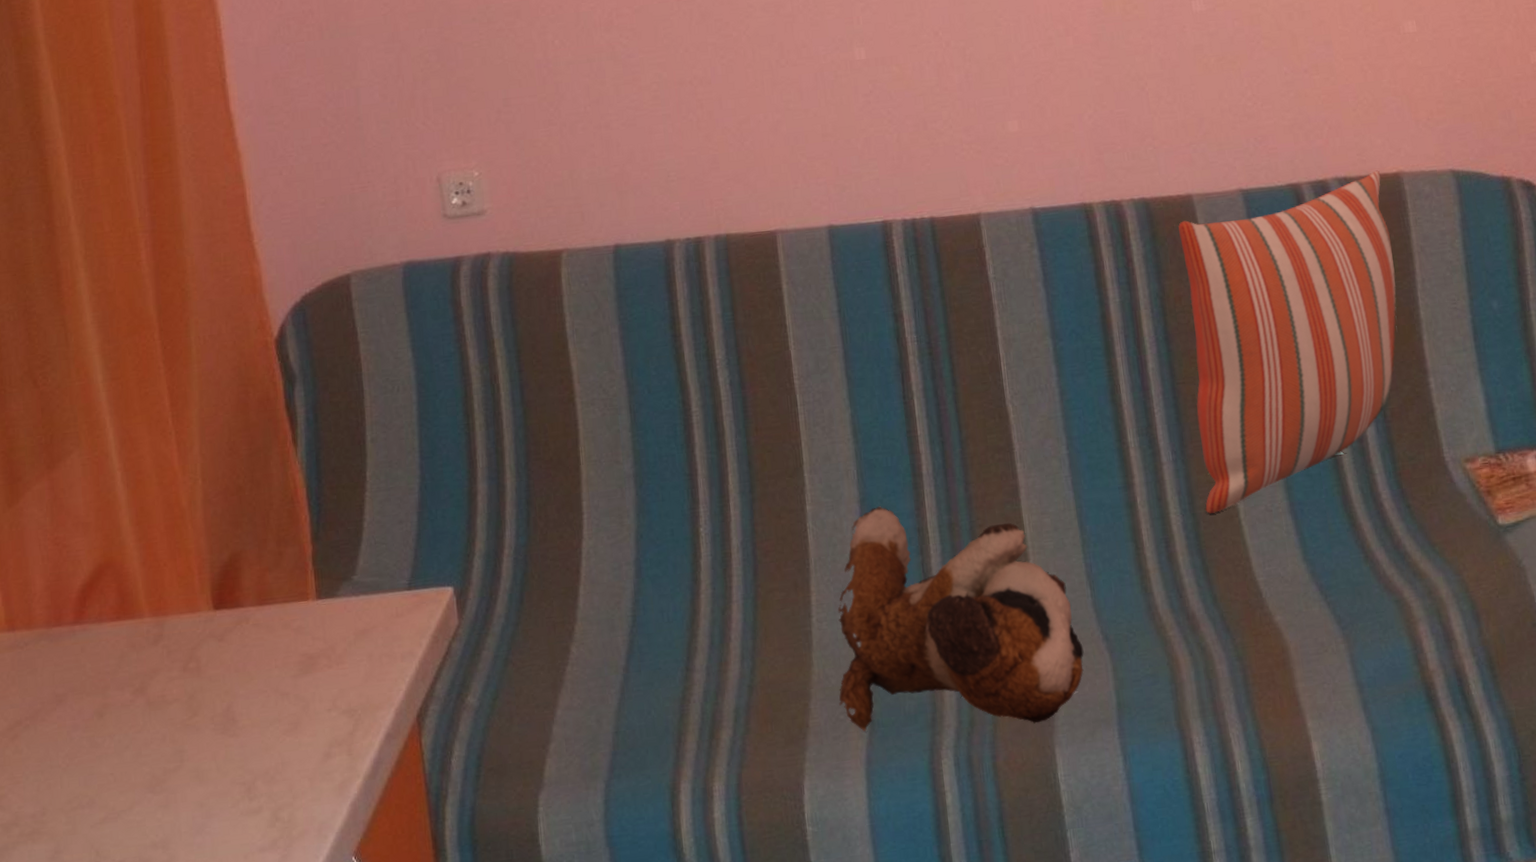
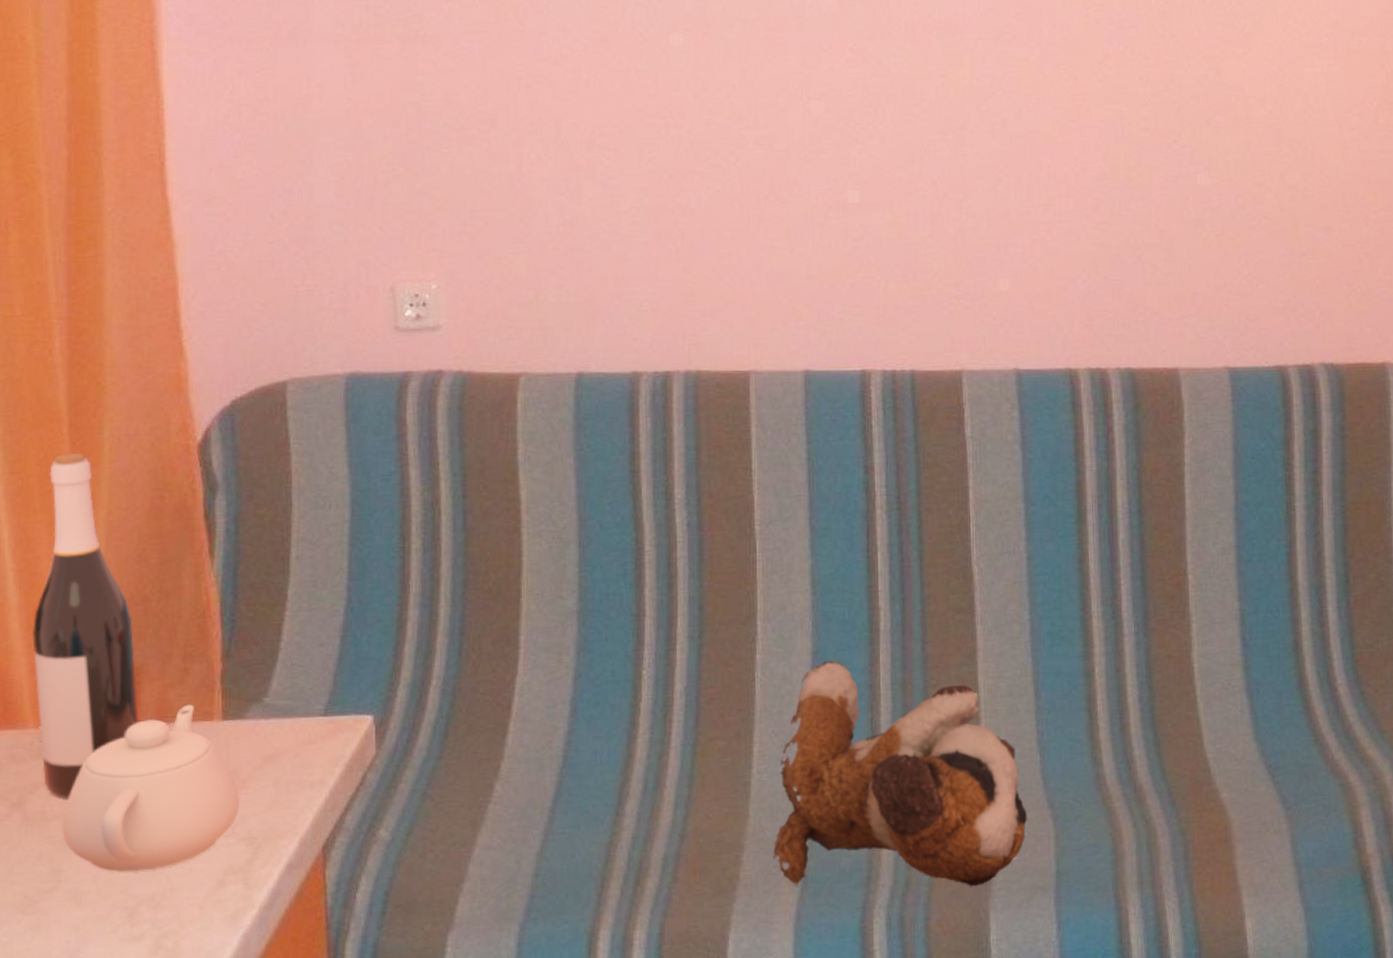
wine bottle: none [141,355,242,682] -> present [31,452,139,798]
teapot: none [181,586,339,750] -> present [62,704,240,873]
pillow: present [1178,170,1398,514] -> none [1162,359,1372,688]

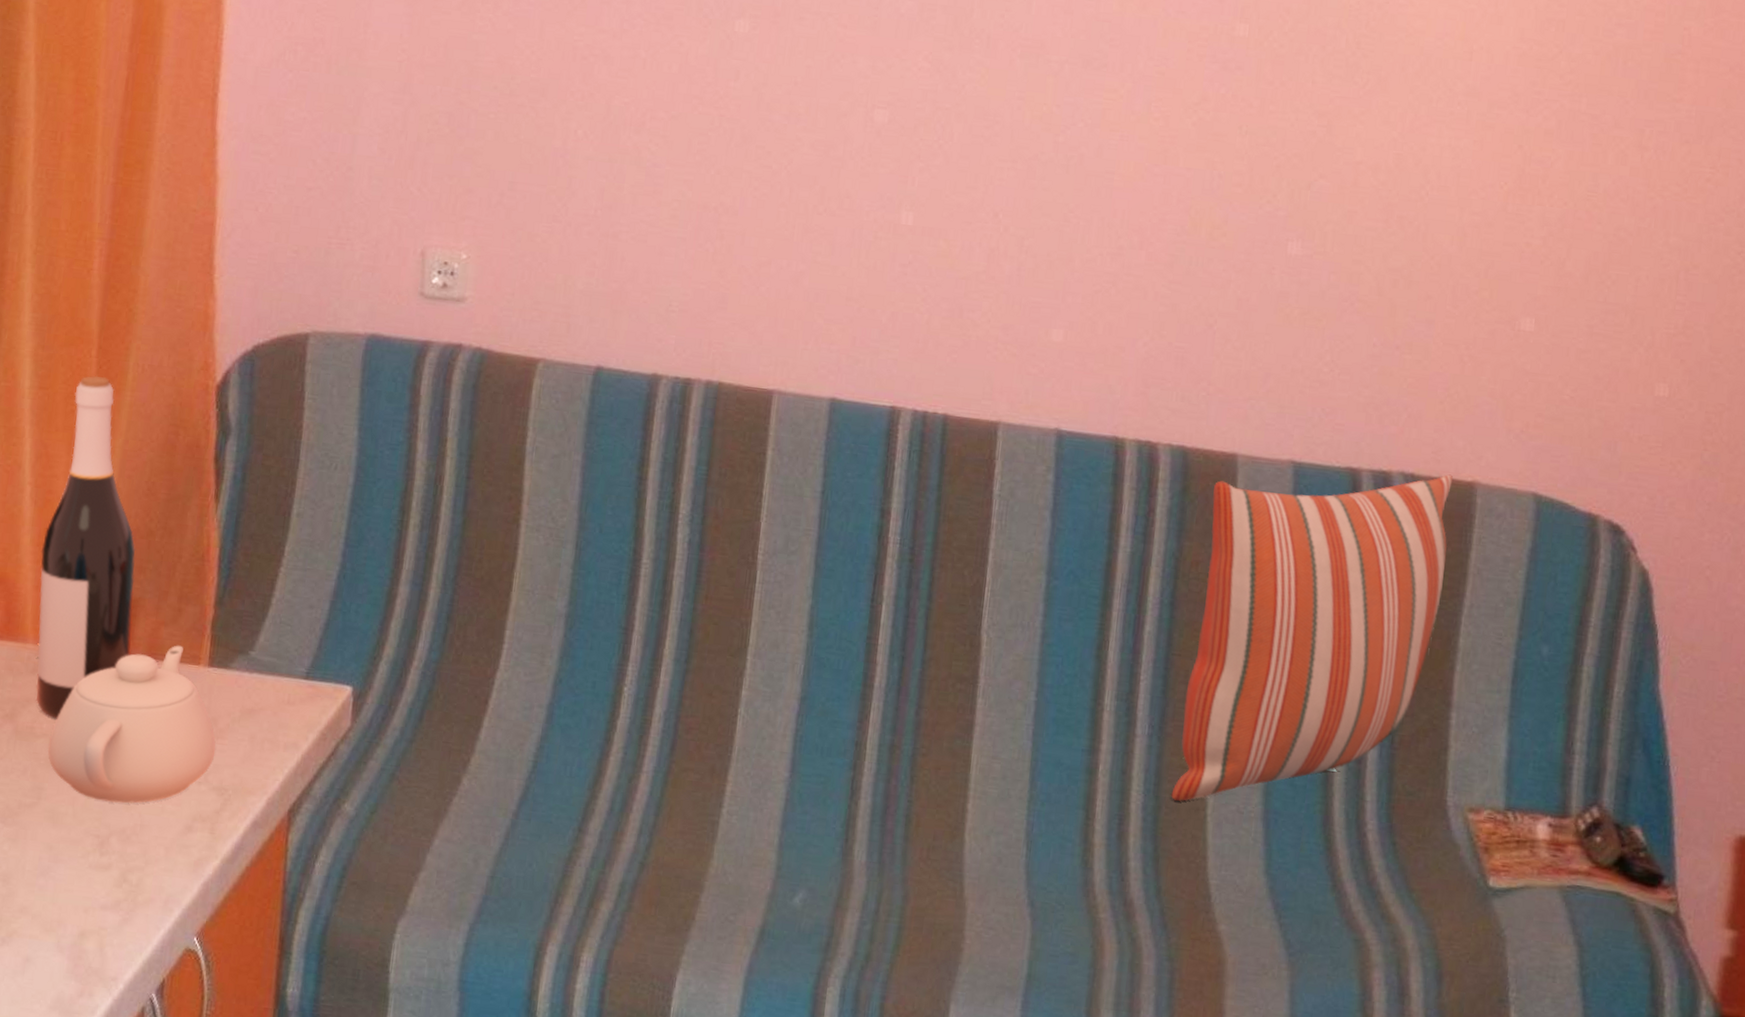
stuffed animal: present [773,660,1028,887] -> none [731,709,1005,974]
pillow: none [1162,359,1372,688] -> present [1171,474,1453,801]

